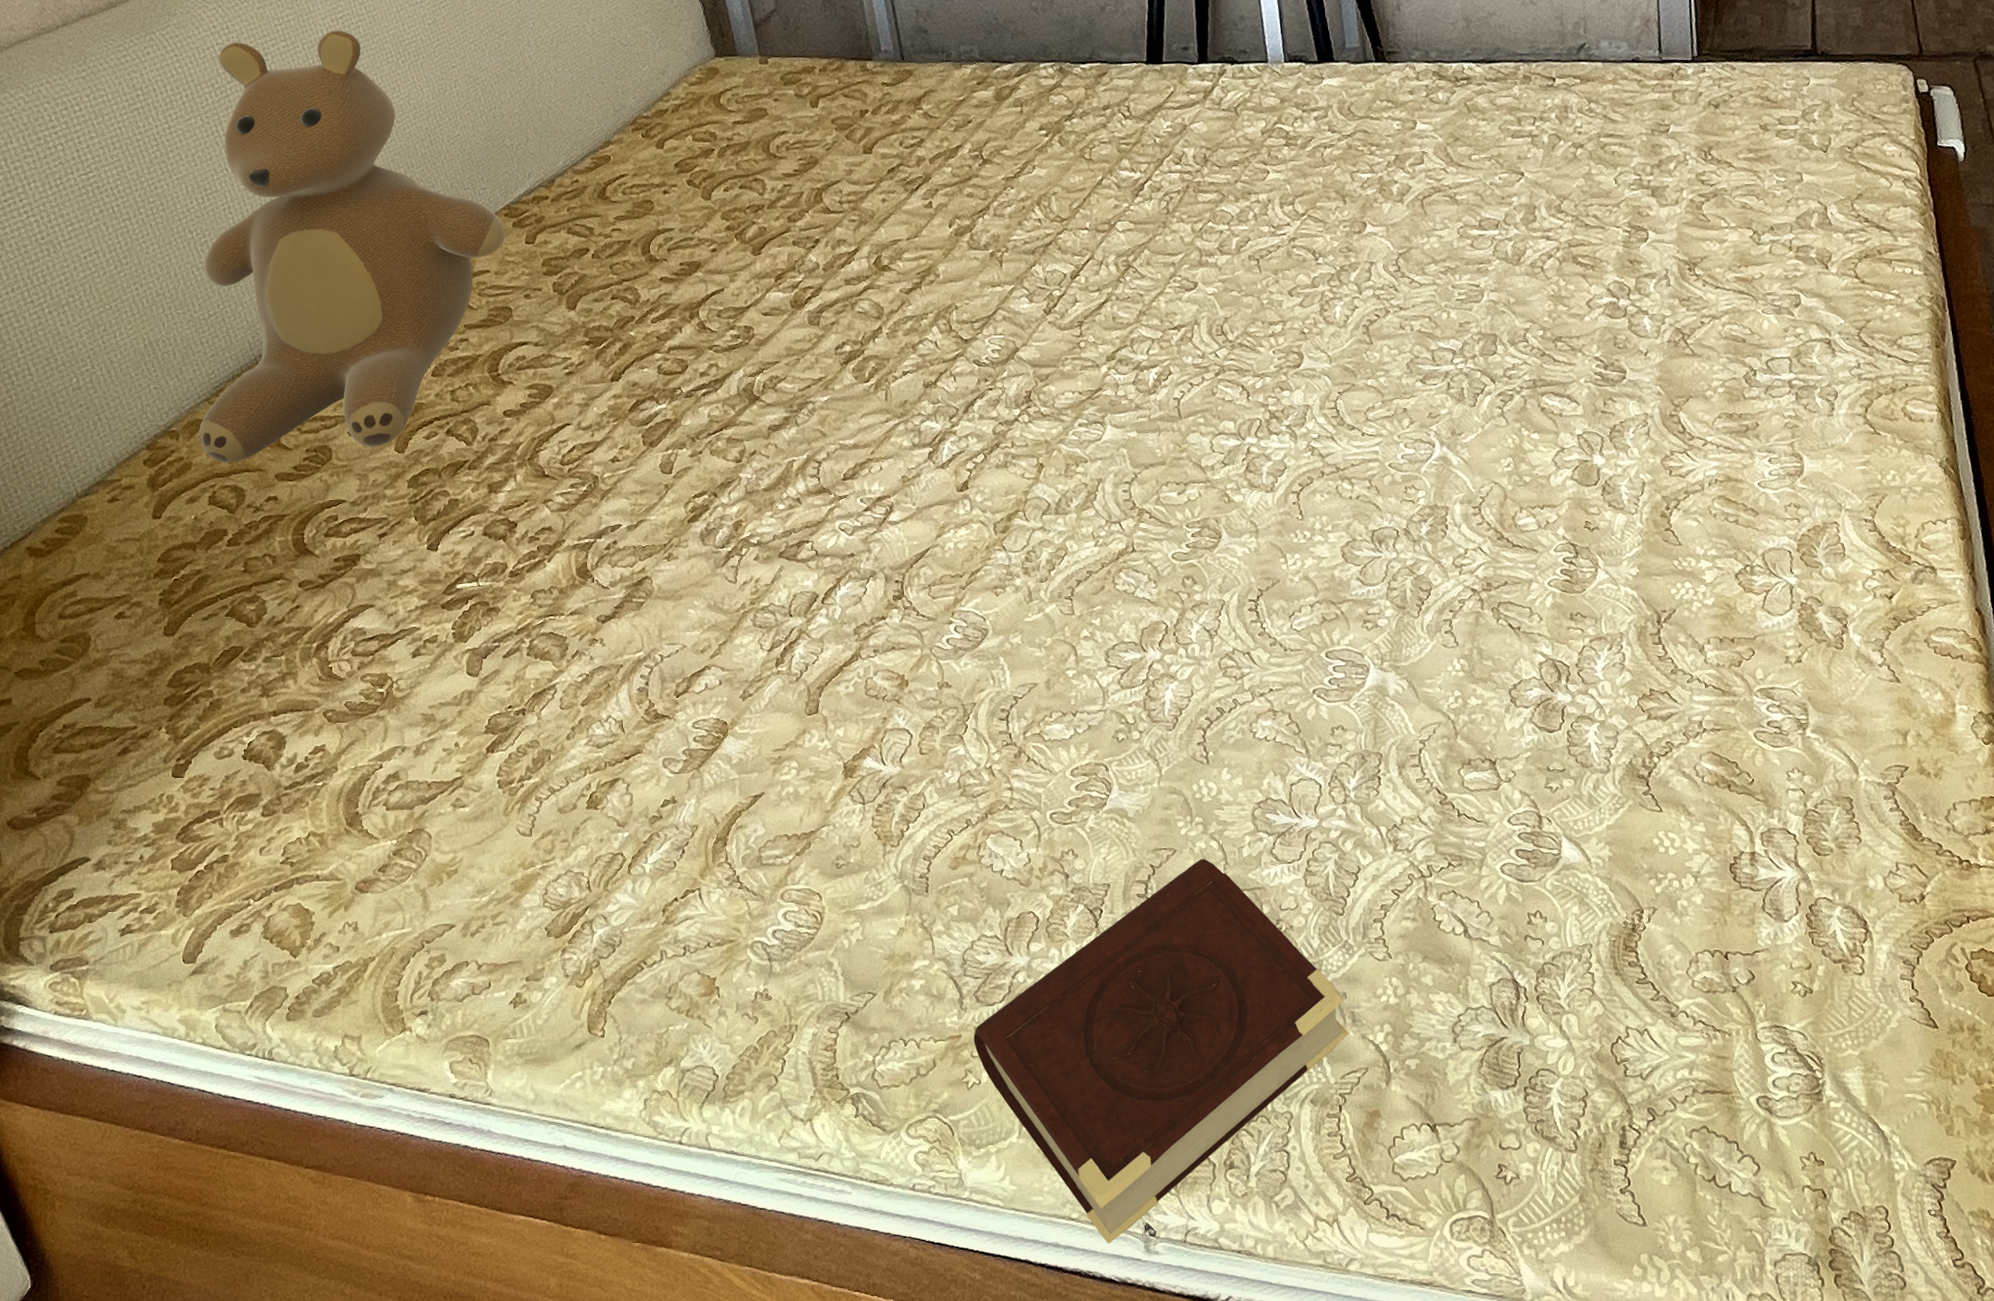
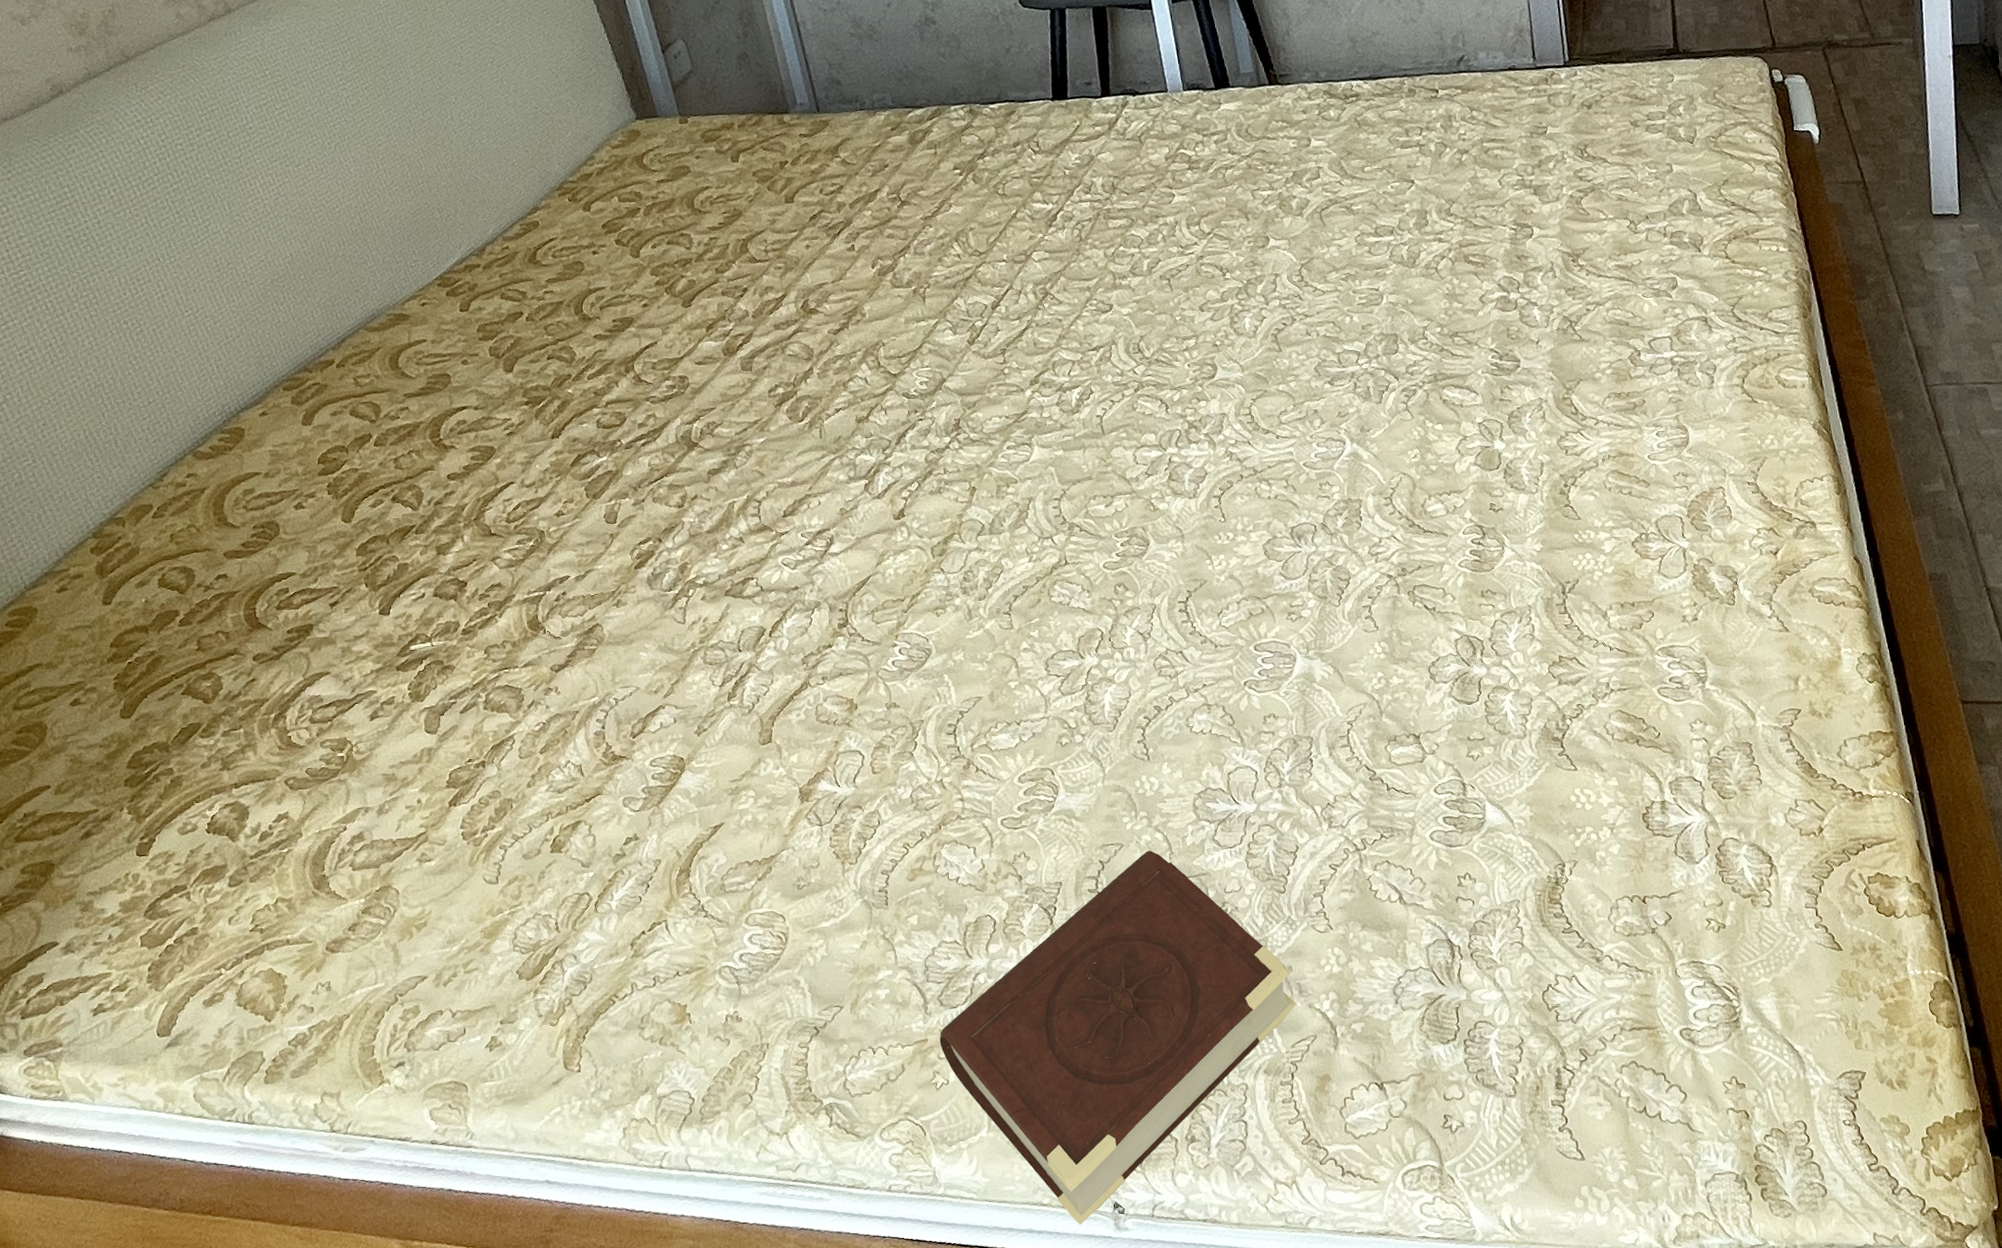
teddy bear: present [198,30,506,464] -> none [141,116,440,546]

